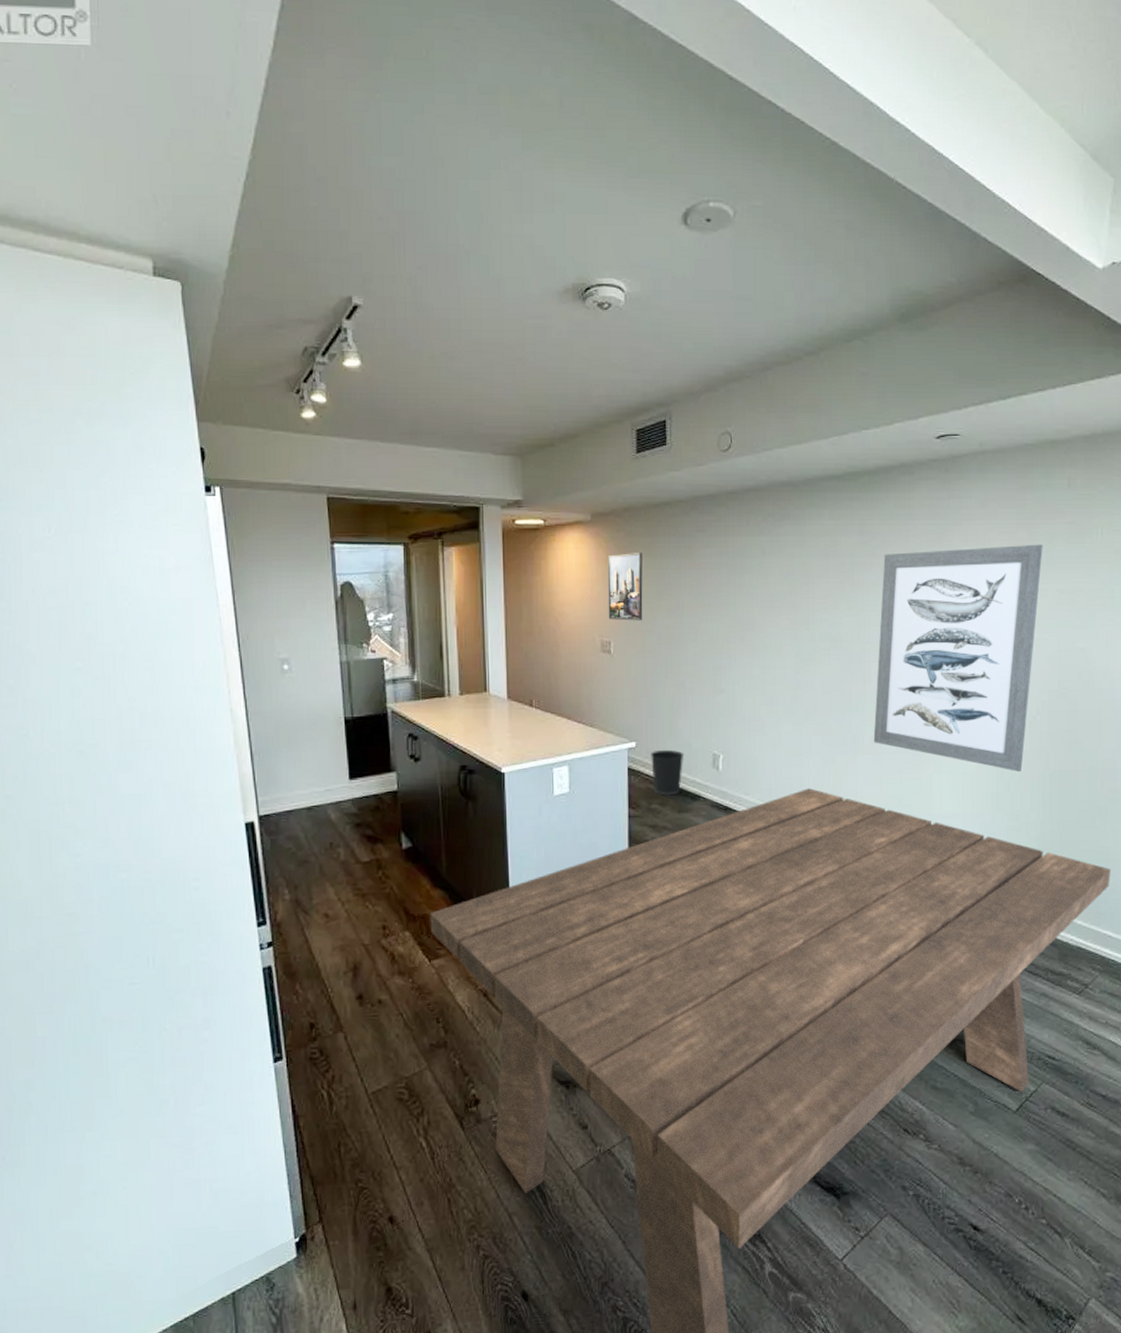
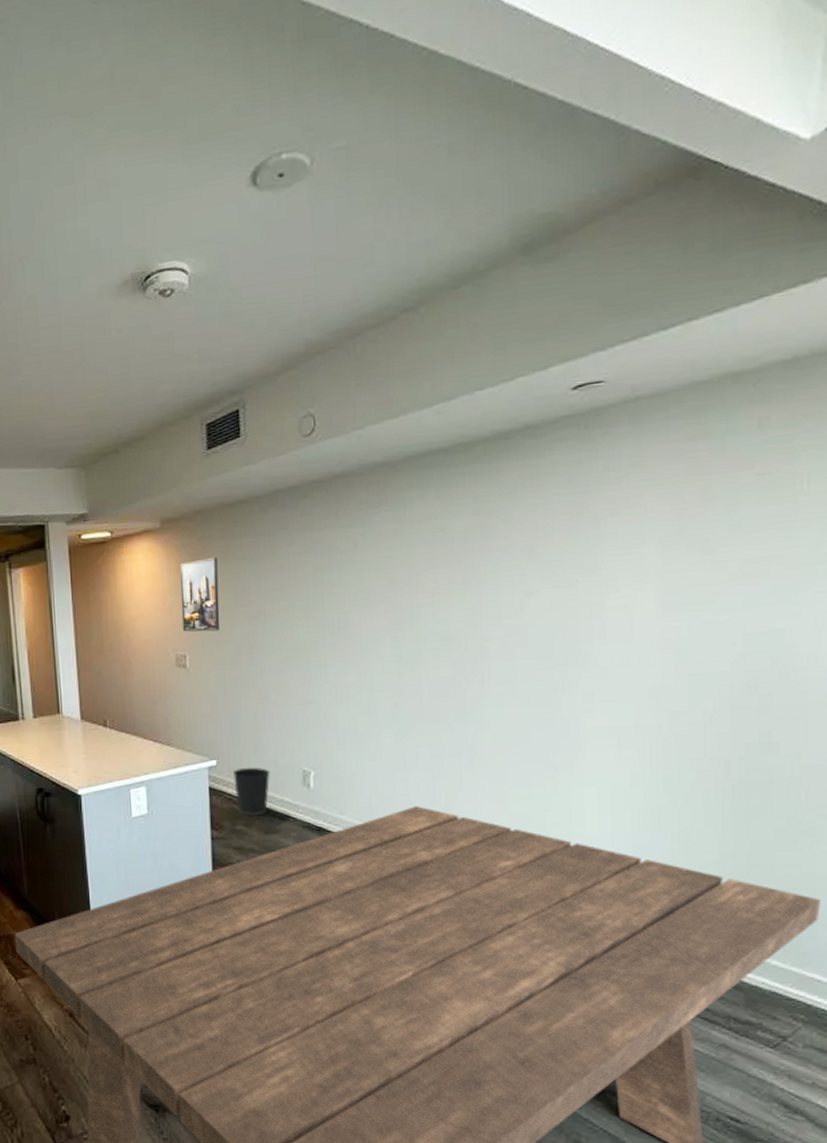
wall art: present [873,544,1043,773] -> none [494,504,722,784]

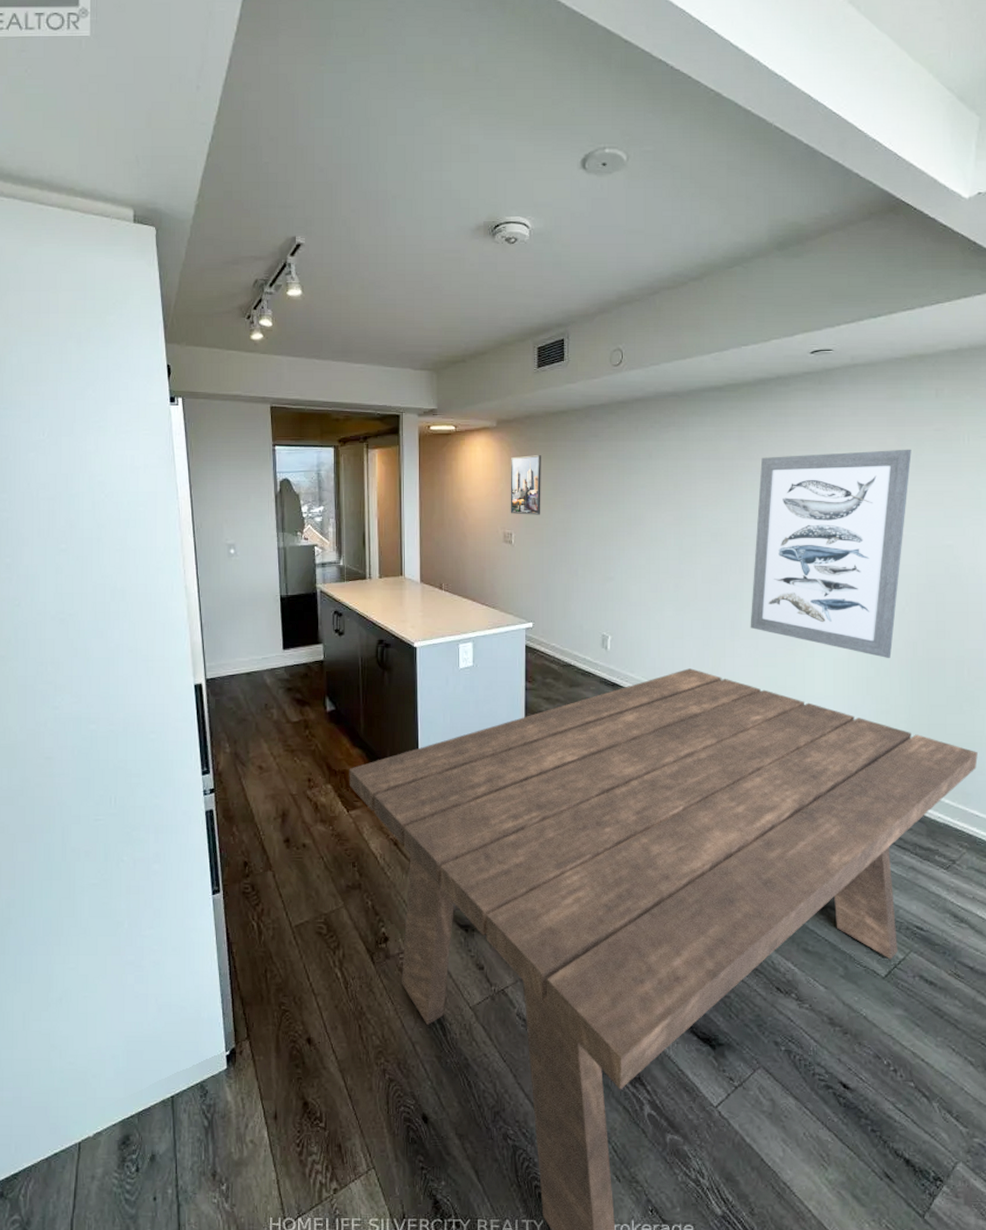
wastebasket: present [233,767,271,816] -> none [546,630,576,672]
wall art: none [494,504,722,784] -> present [750,449,912,659]

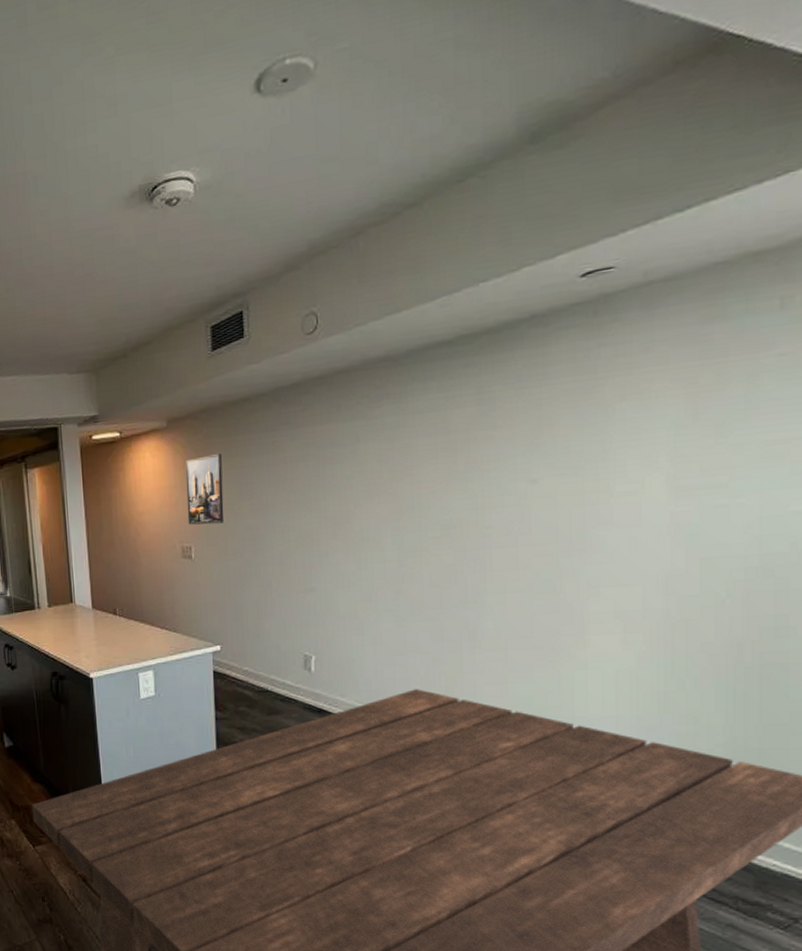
wall art: present [750,449,912,659] -> none [496,386,739,668]

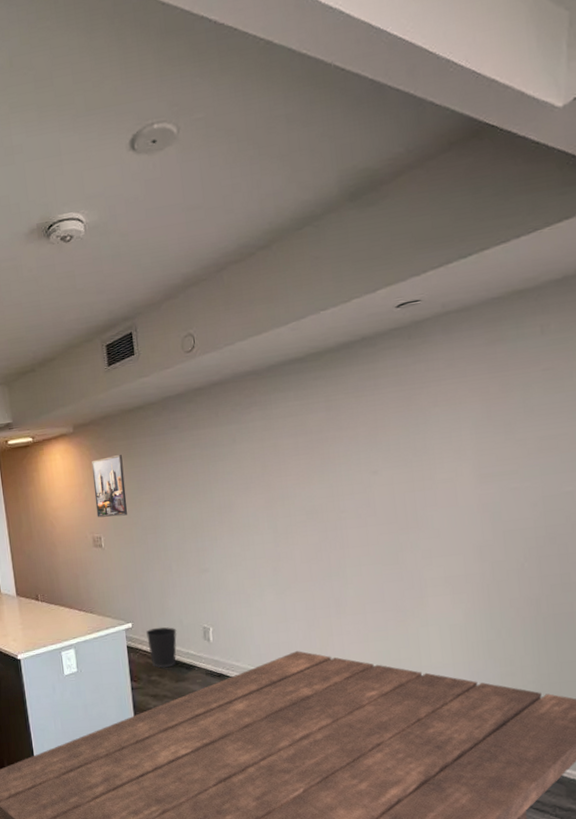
wastebasket: none [237,652,273,698] -> present [146,627,177,668]

